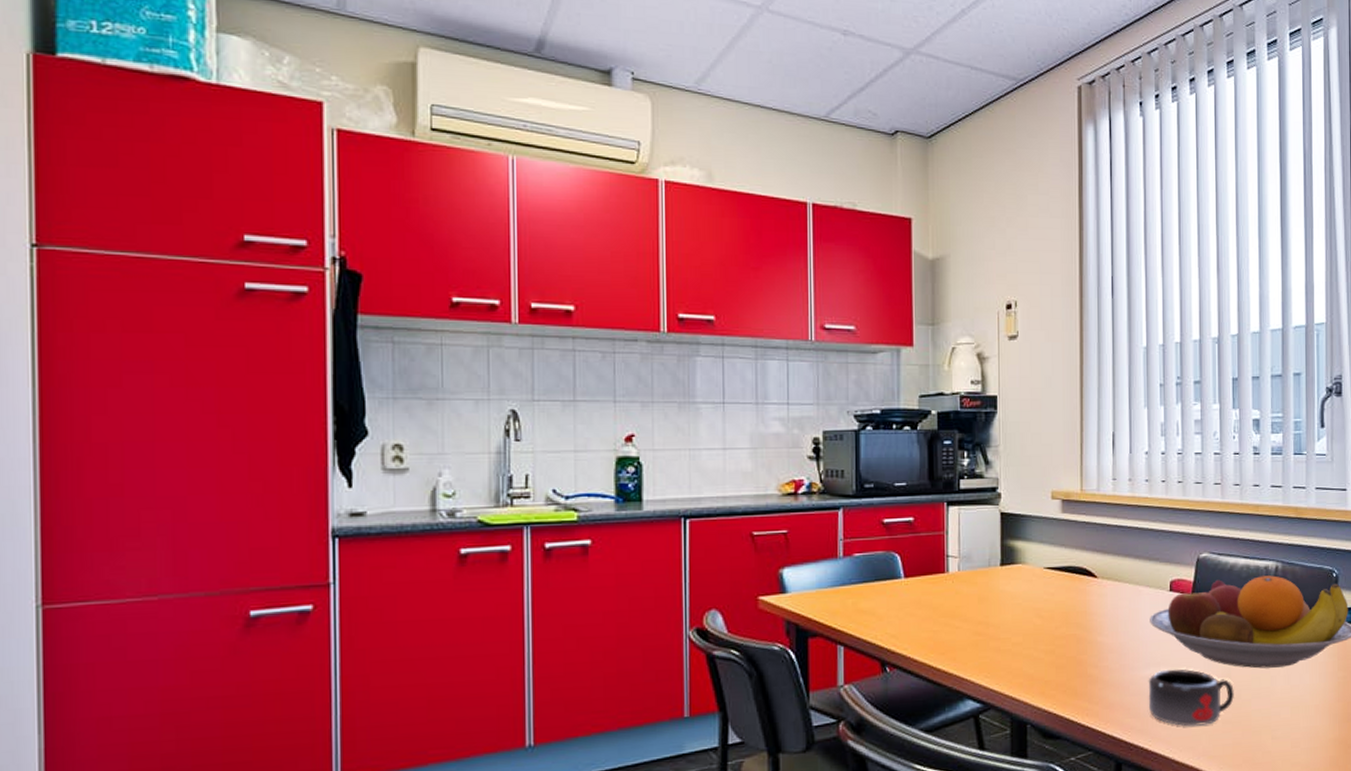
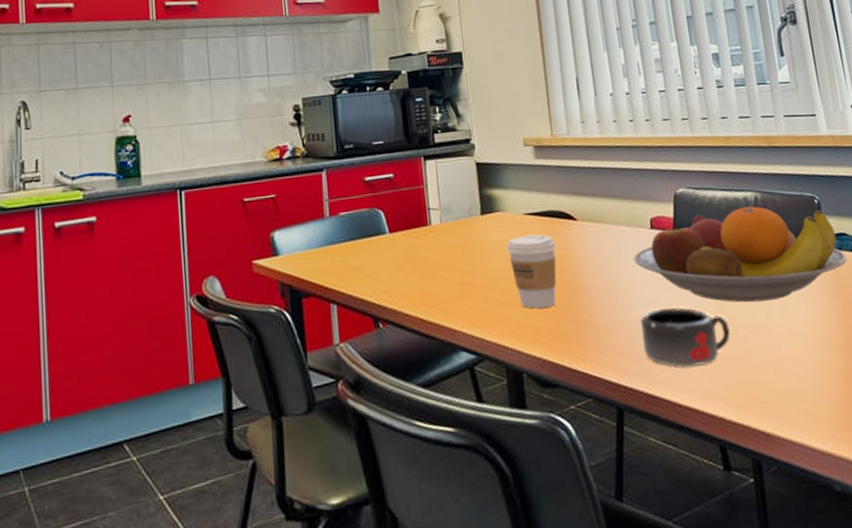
coffee cup: none [1023,588,1073,662] -> present [506,234,557,309]

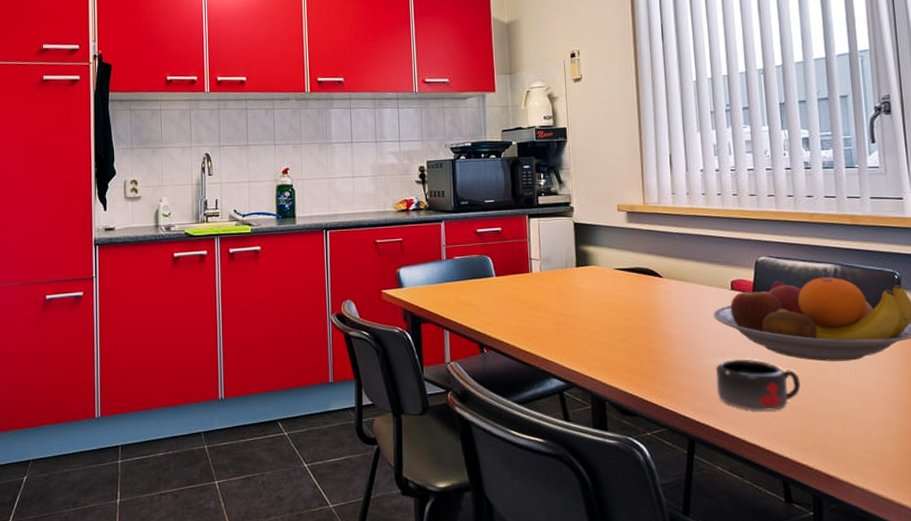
coffee cup: present [506,234,557,309] -> none [597,286,642,349]

